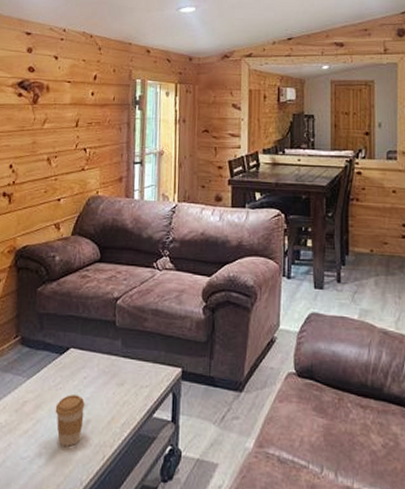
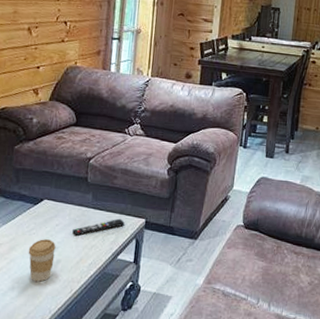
remote control: none [102,368,159,391] -> present [72,218,125,237]

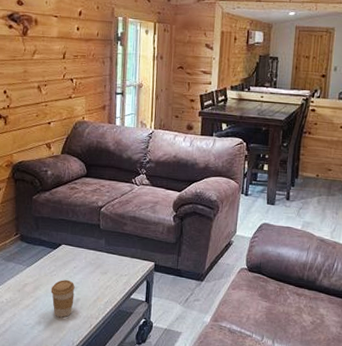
remote control: present [72,218,125,237] -> none [89,261,136,278]

